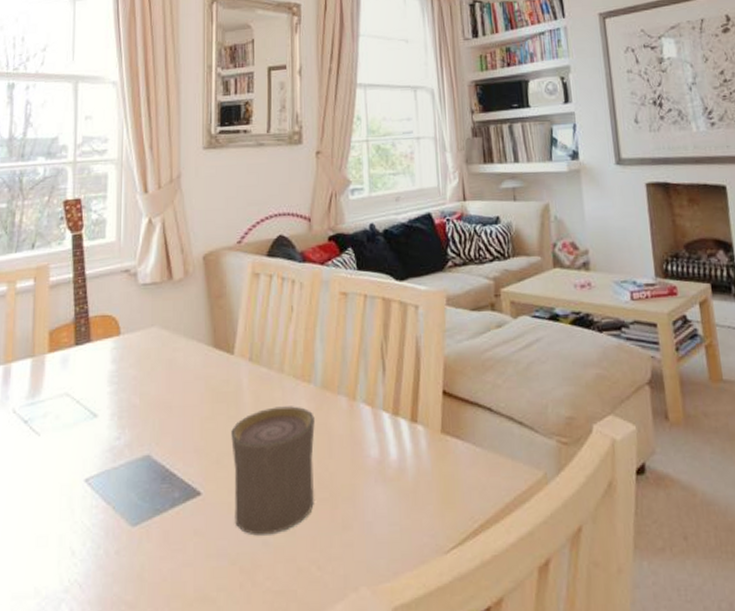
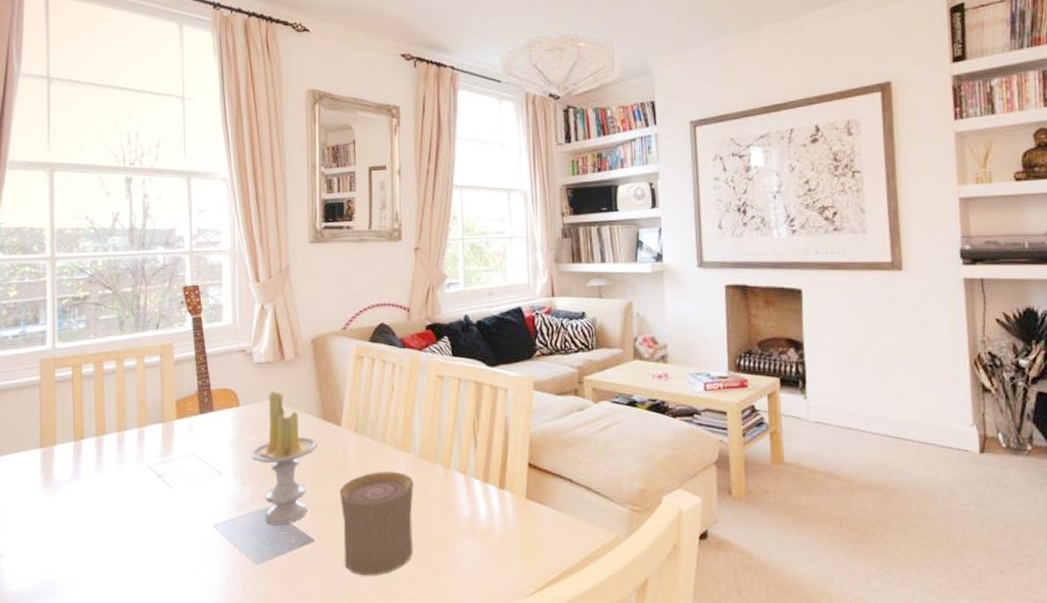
candle: none [131,315,208,475] -> present [251,390,318,524]

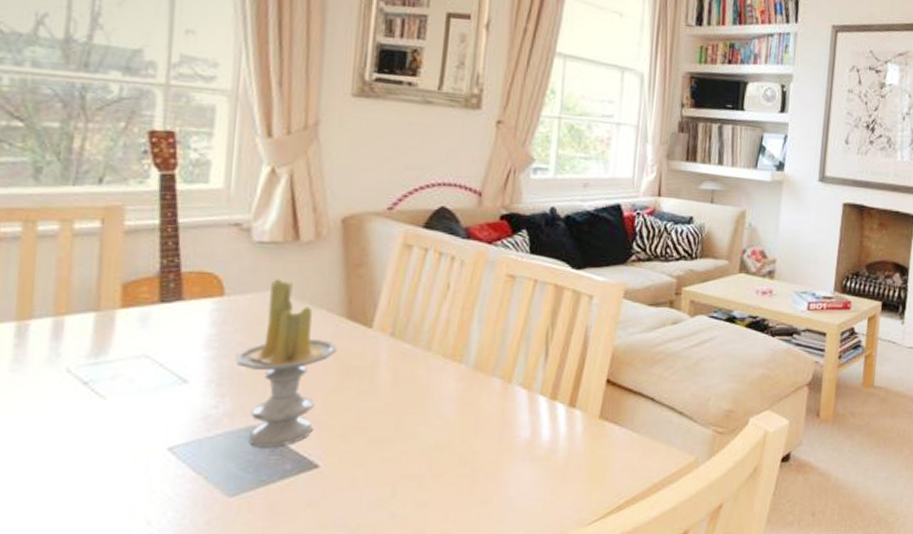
cup: present [340,471,414,576] -> none [358,384,463,508]

